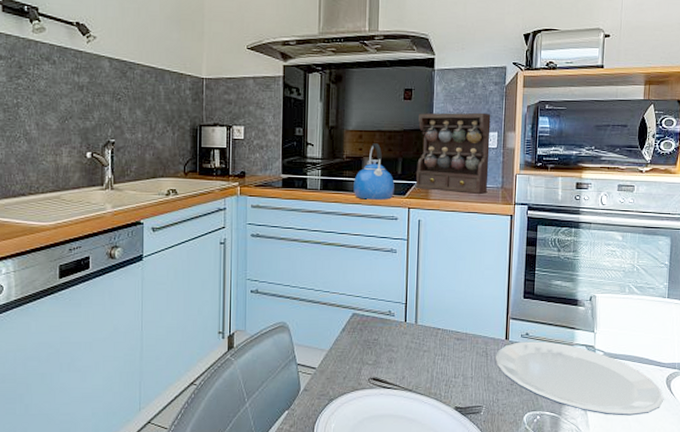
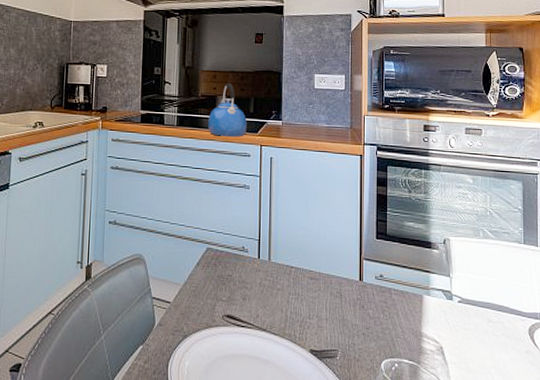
spice rack: present [415,112,491,195] -> none [267,56,338,135]
plate: present [494,341,664,416] -> none [349,283,528,368]

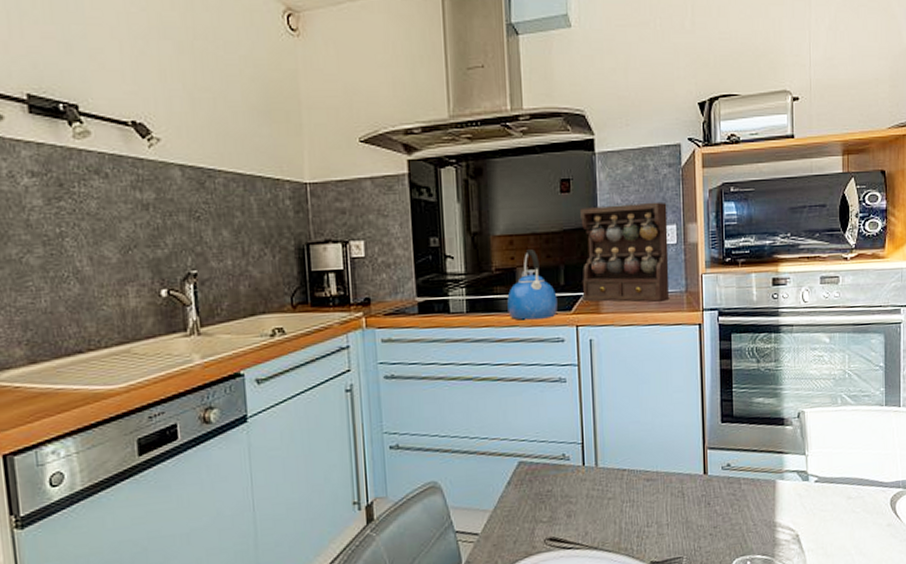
spice rack: none [267,56,338,135] -> present [580,202,669,303]

